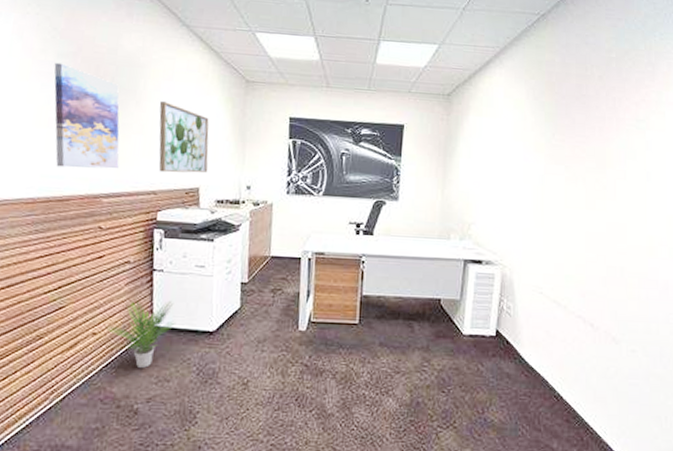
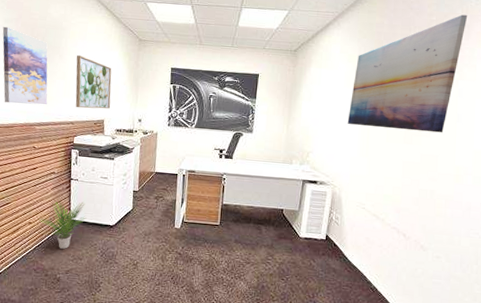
wall art: none [516,51,652,195] -> present [347,14,468,133]

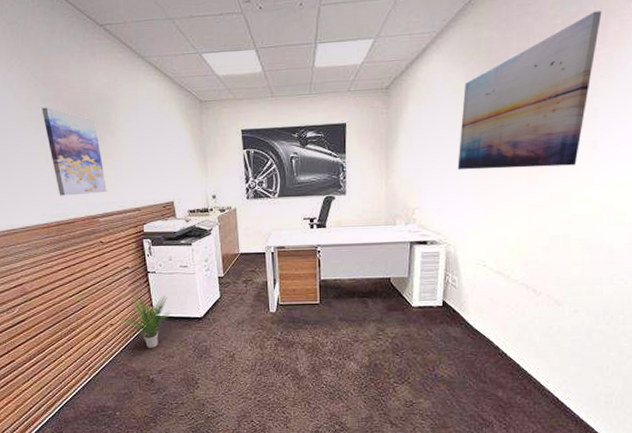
wall art: present [75,55,112,109] -> none [130,130,178,192]

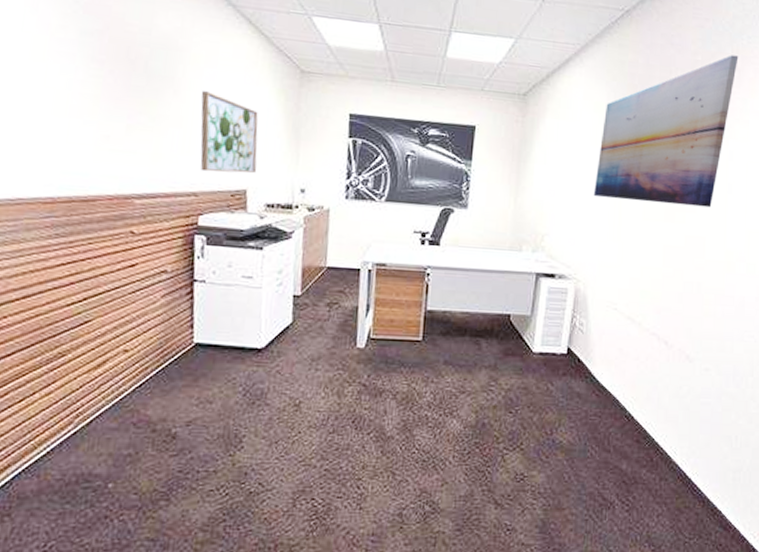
wall art: present [41,107,107,196] -> none [76,41,155,167]
potted plant: present [120,295,171,348] -> none [141,314,219,388]
wall art: none [130,130,178,192] -> present [200,91,259,173]

